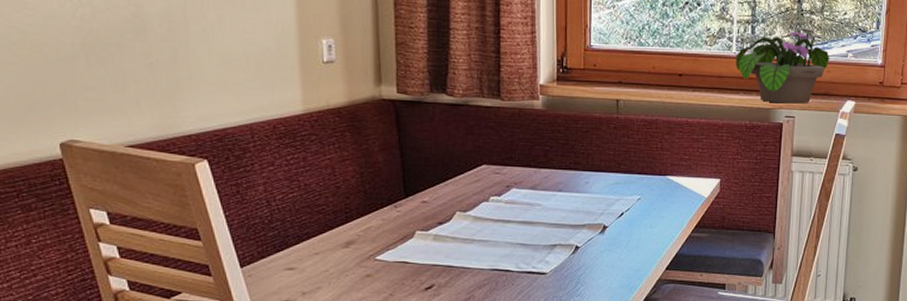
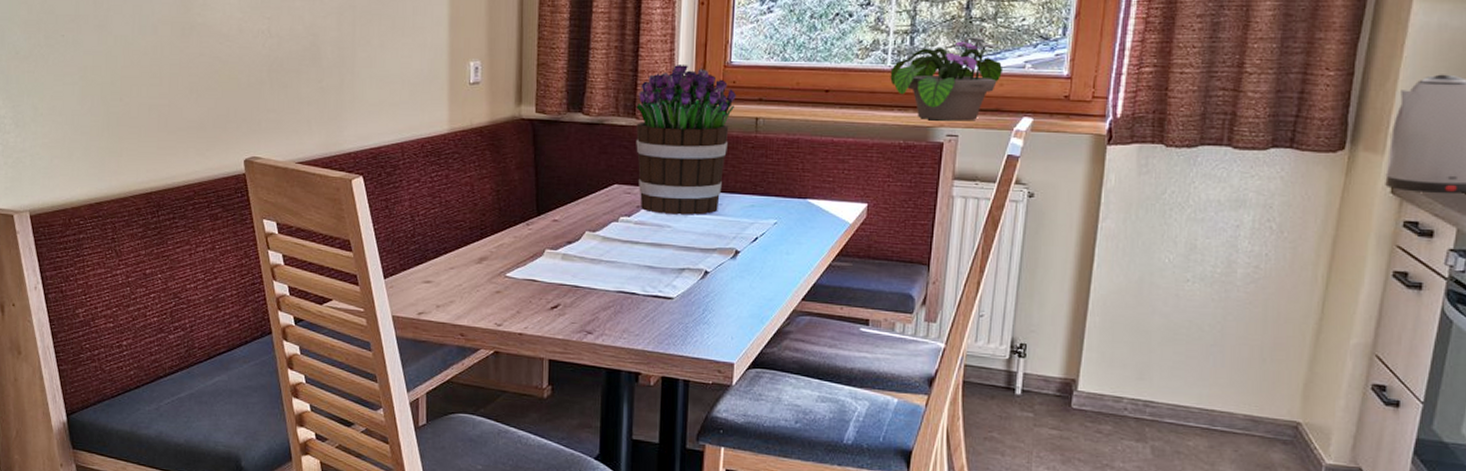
bouquet: none [500,46,598,193] -> present [636,64,737,215]

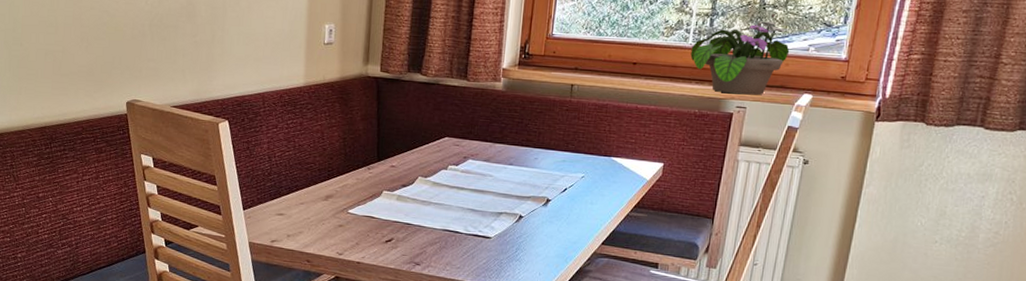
bouquet: present [636,64,737,215] -> none [466,34,556,167]

